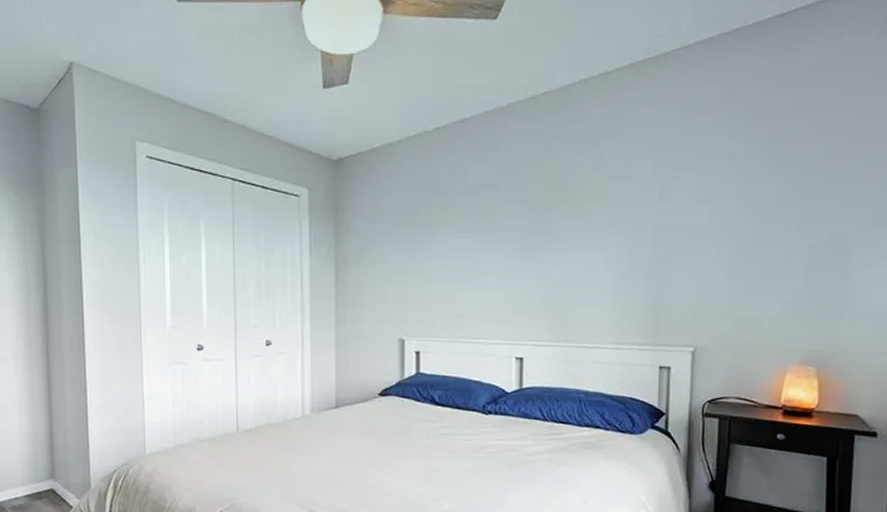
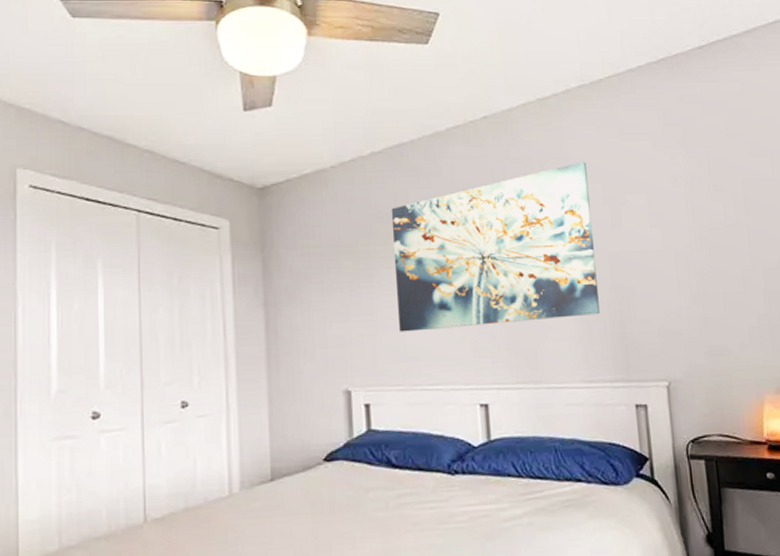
wall art: none [449,137,641,292] -> present [391,162,600,332]

